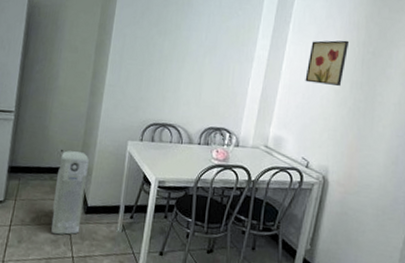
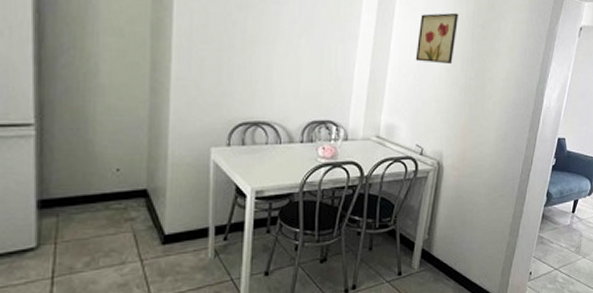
air purifier: present [51,151,89,235] -> none [113,169,159,277]

